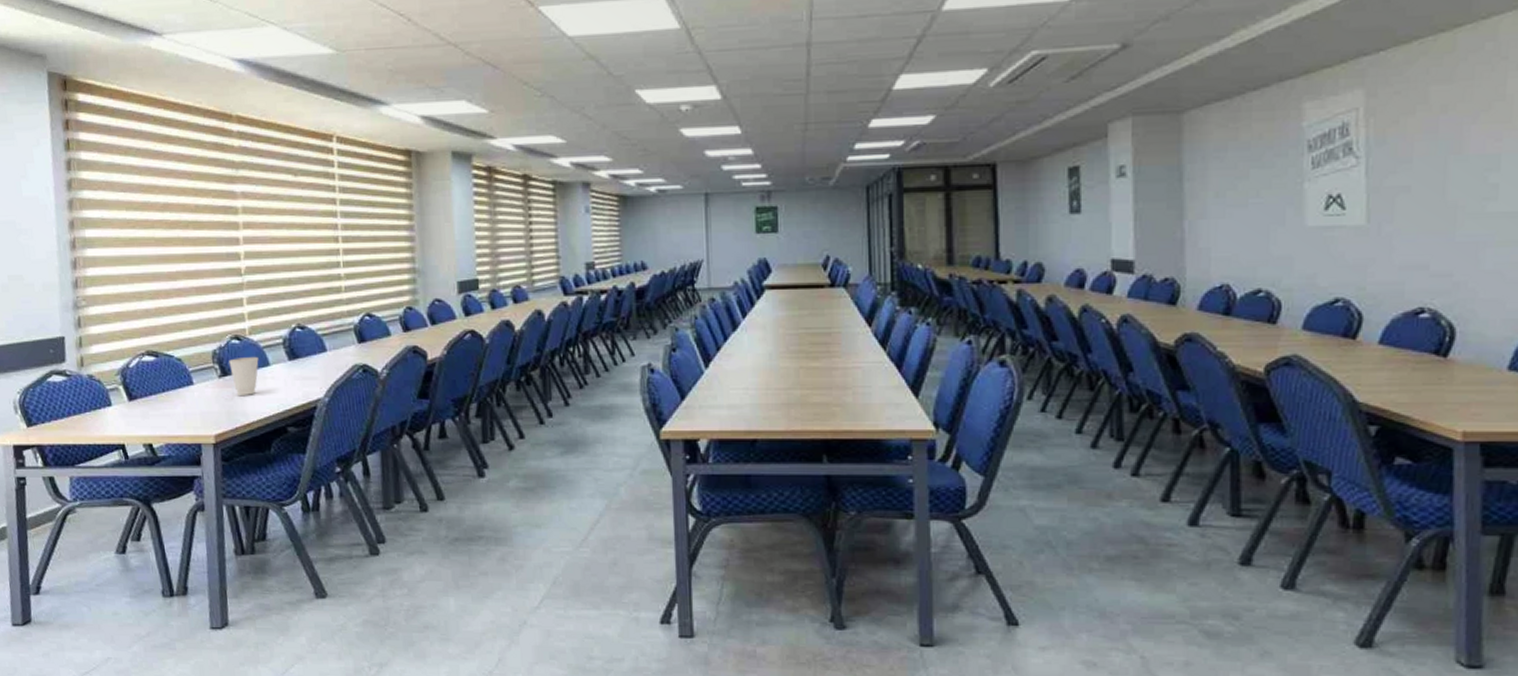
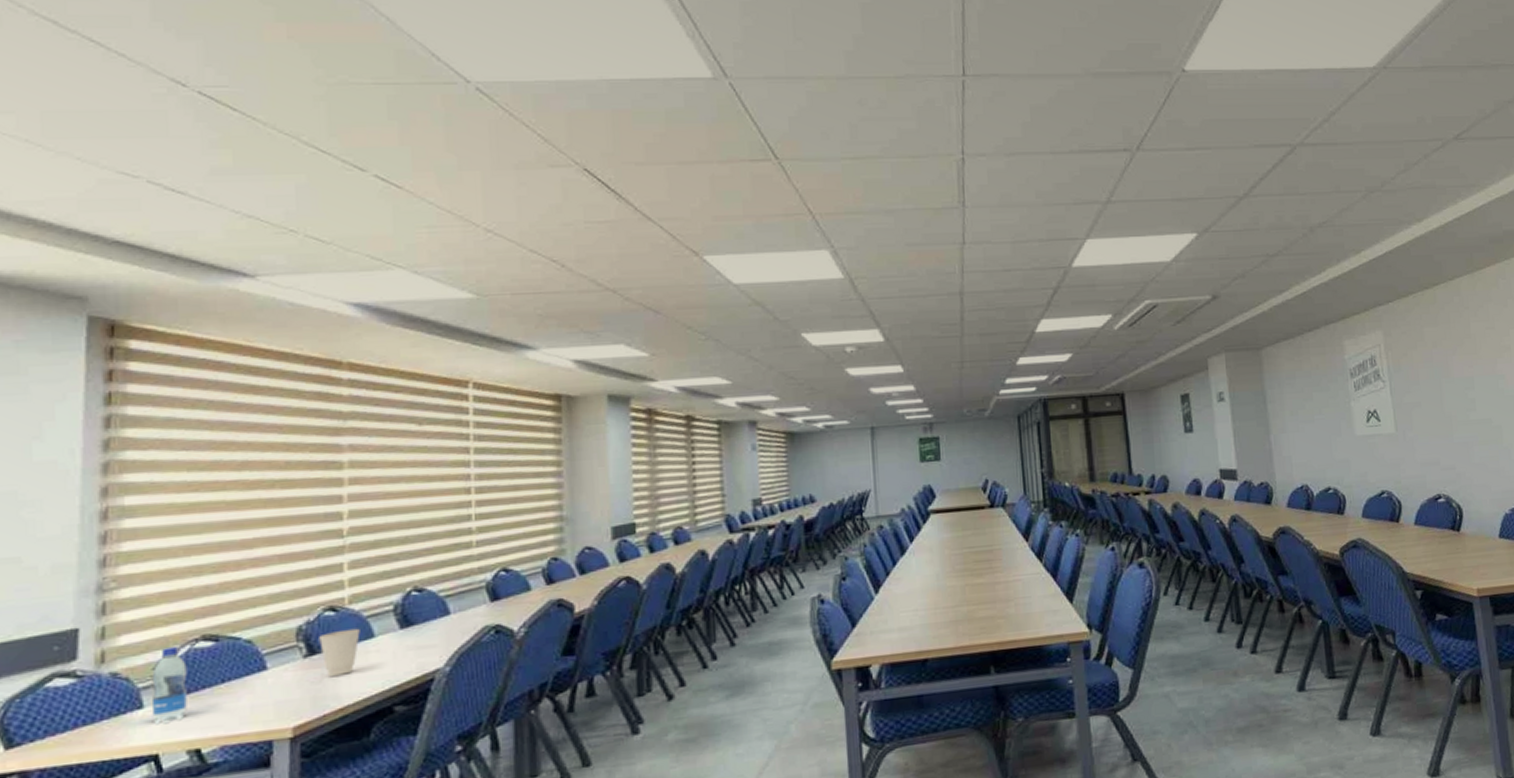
bottle: none [115,359,141,421] -> present [151,647,188,725]

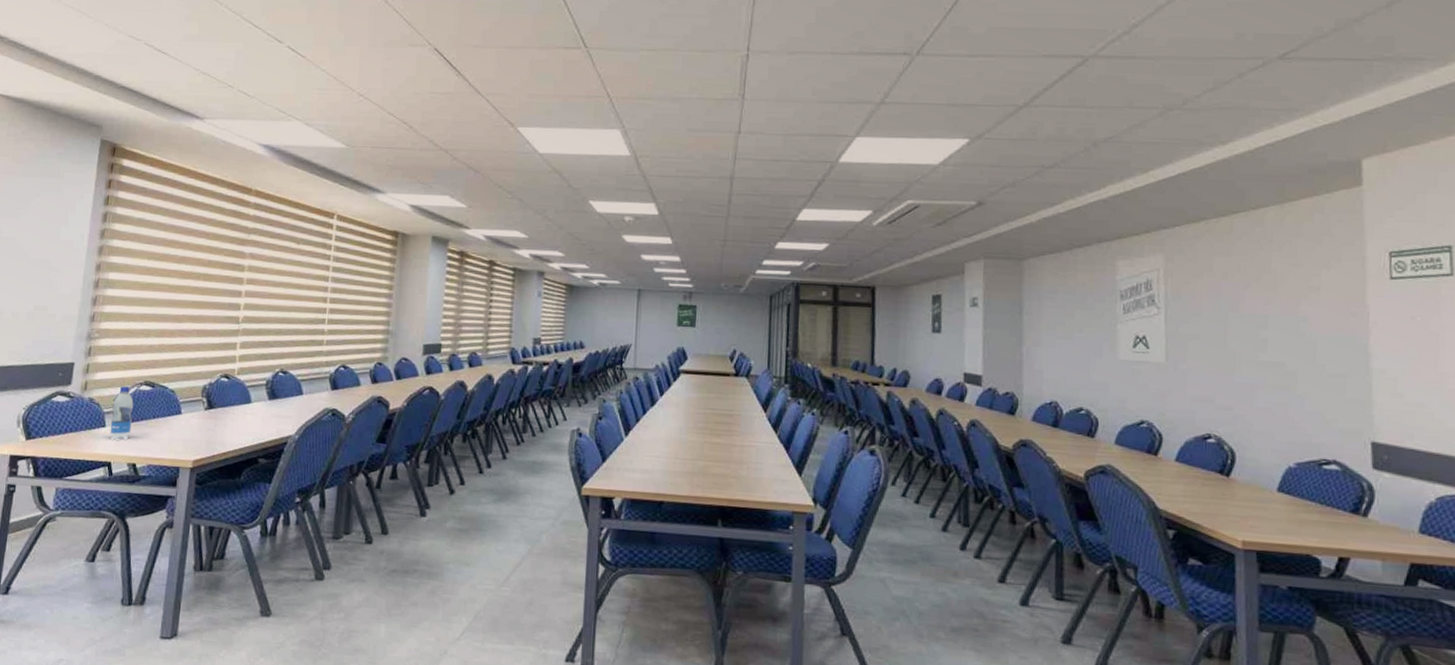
cup: present [319,628,360,678] -> none [216,393,243,428]

